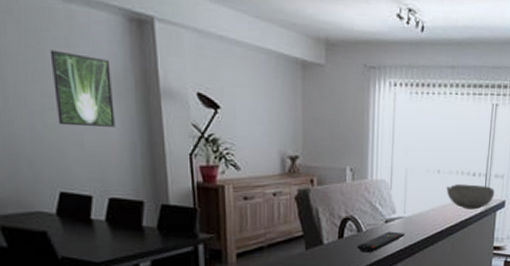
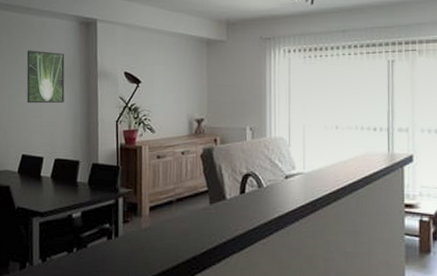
remote control: present [357,231,405,253] -> none [258,187,306,208]
bowl: present [446,183,495,210] -> none [346,139,400,165]

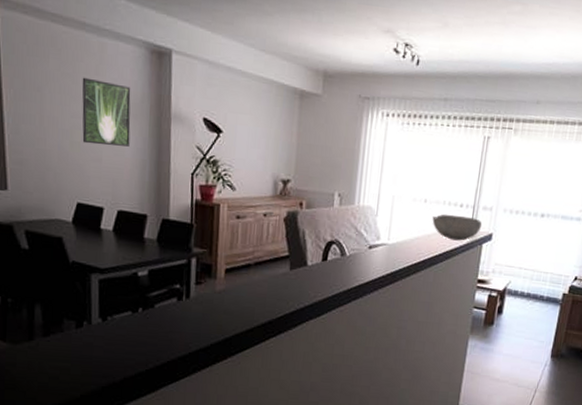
bowl: none [346,139,400,165] -> present [432,214,482,241]

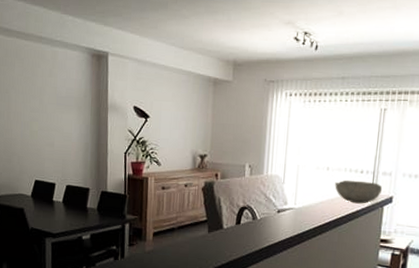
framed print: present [82,77,131,147] -> none [39,79,77,133]

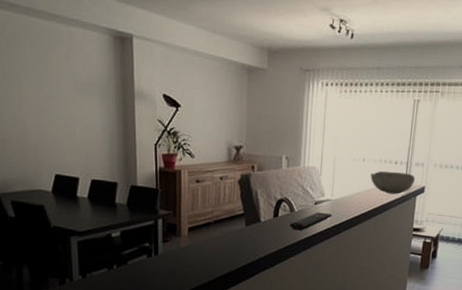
remote control: none [251,220,295,238] -> present [289,212,332,231]

